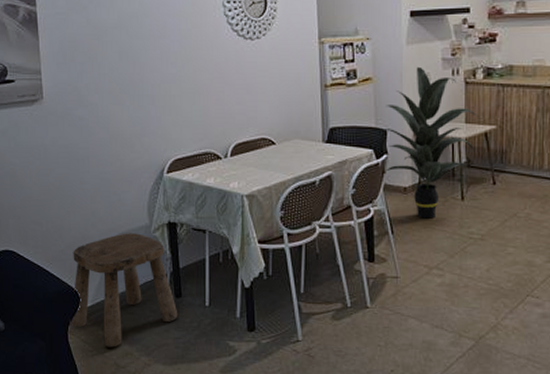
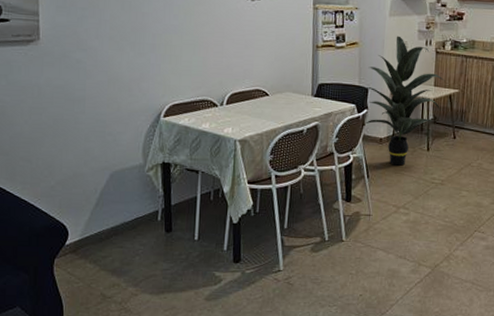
stool: present [69,233,178,347] -> none [56,171,168,279]

